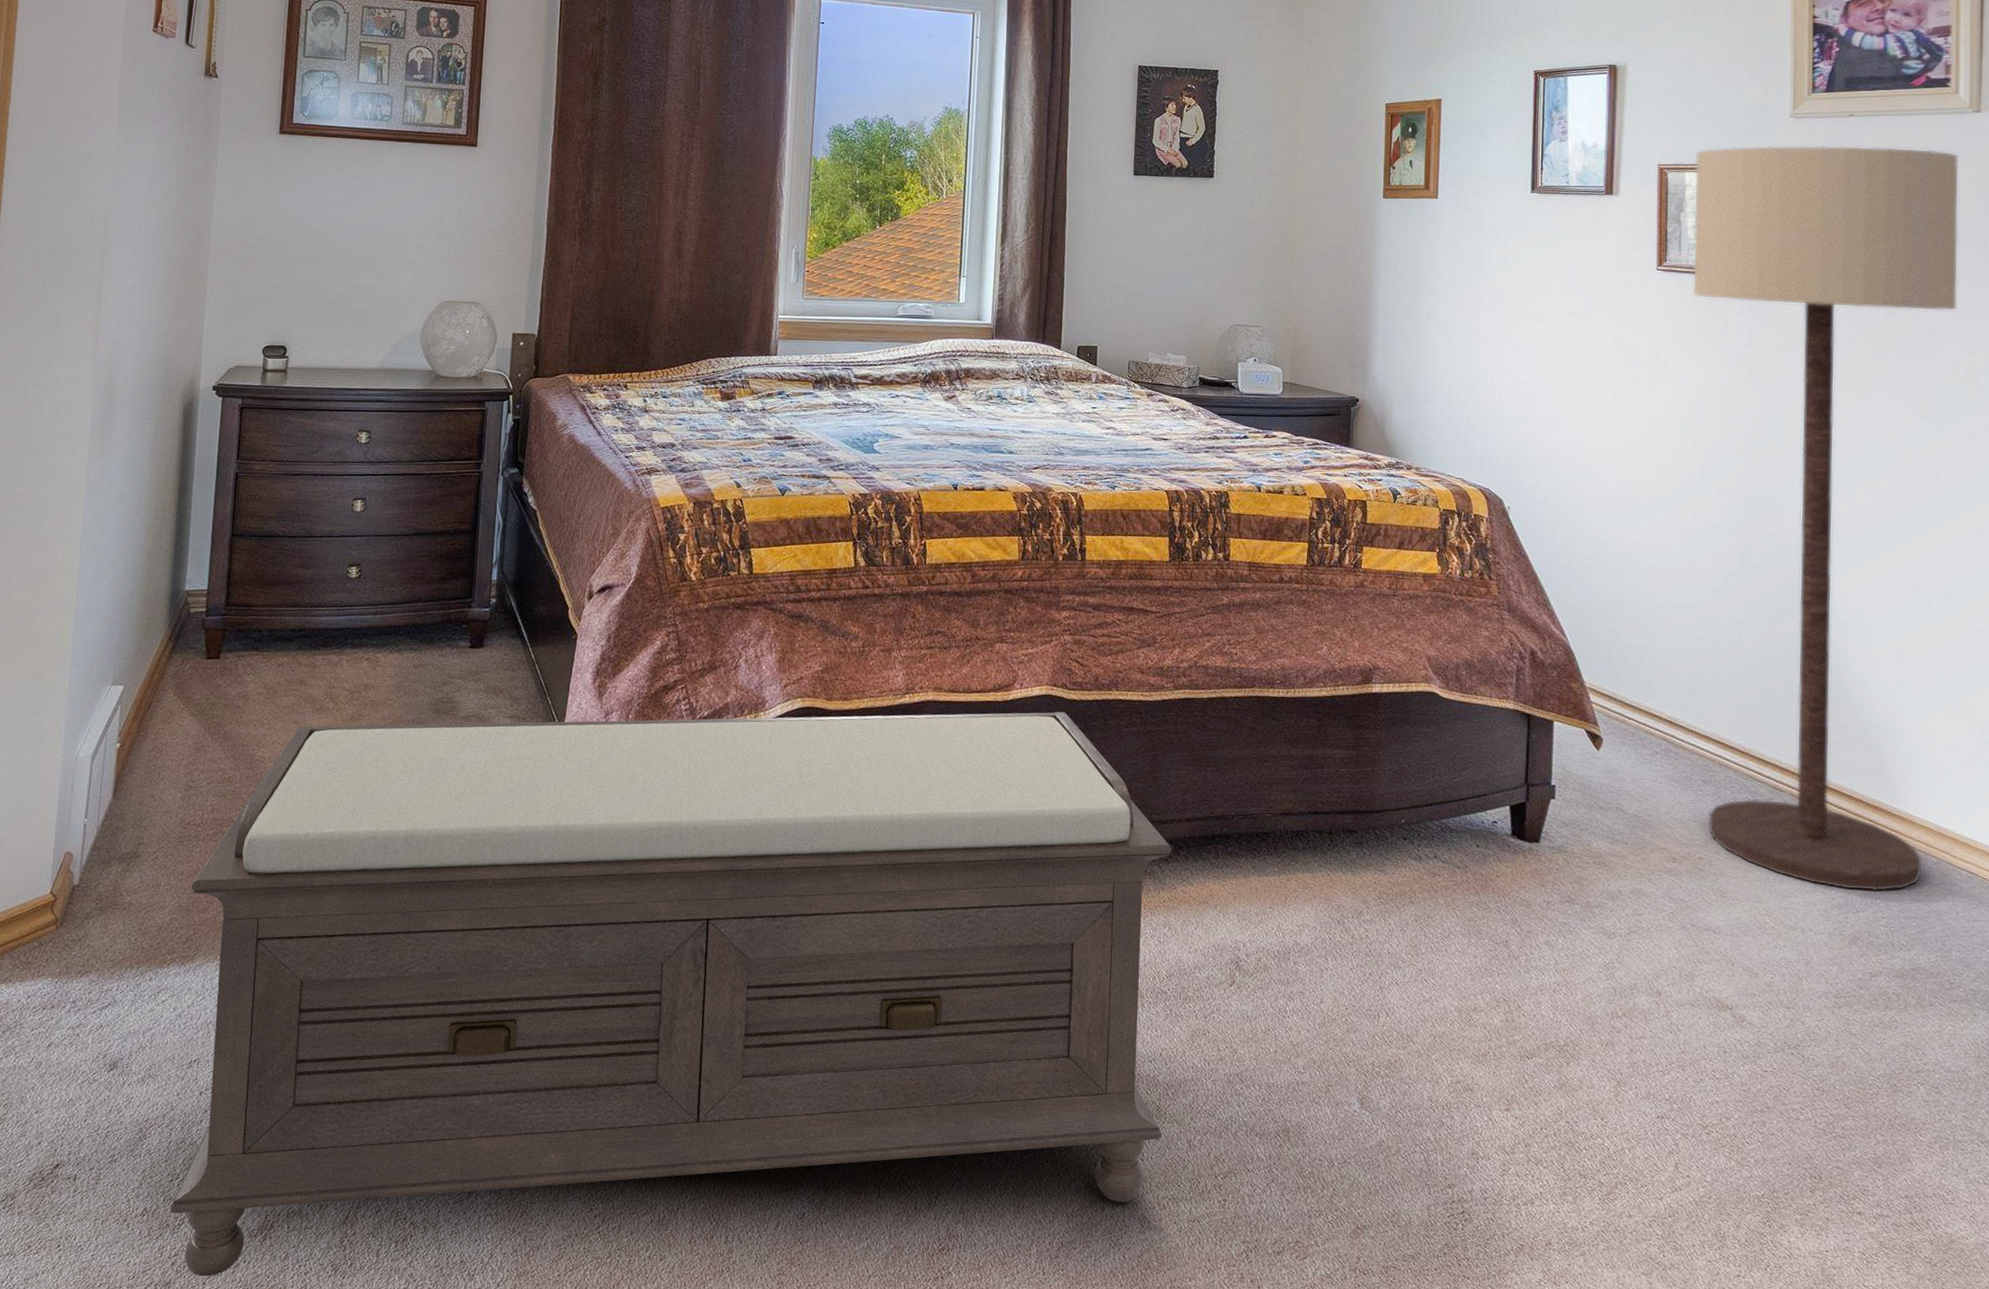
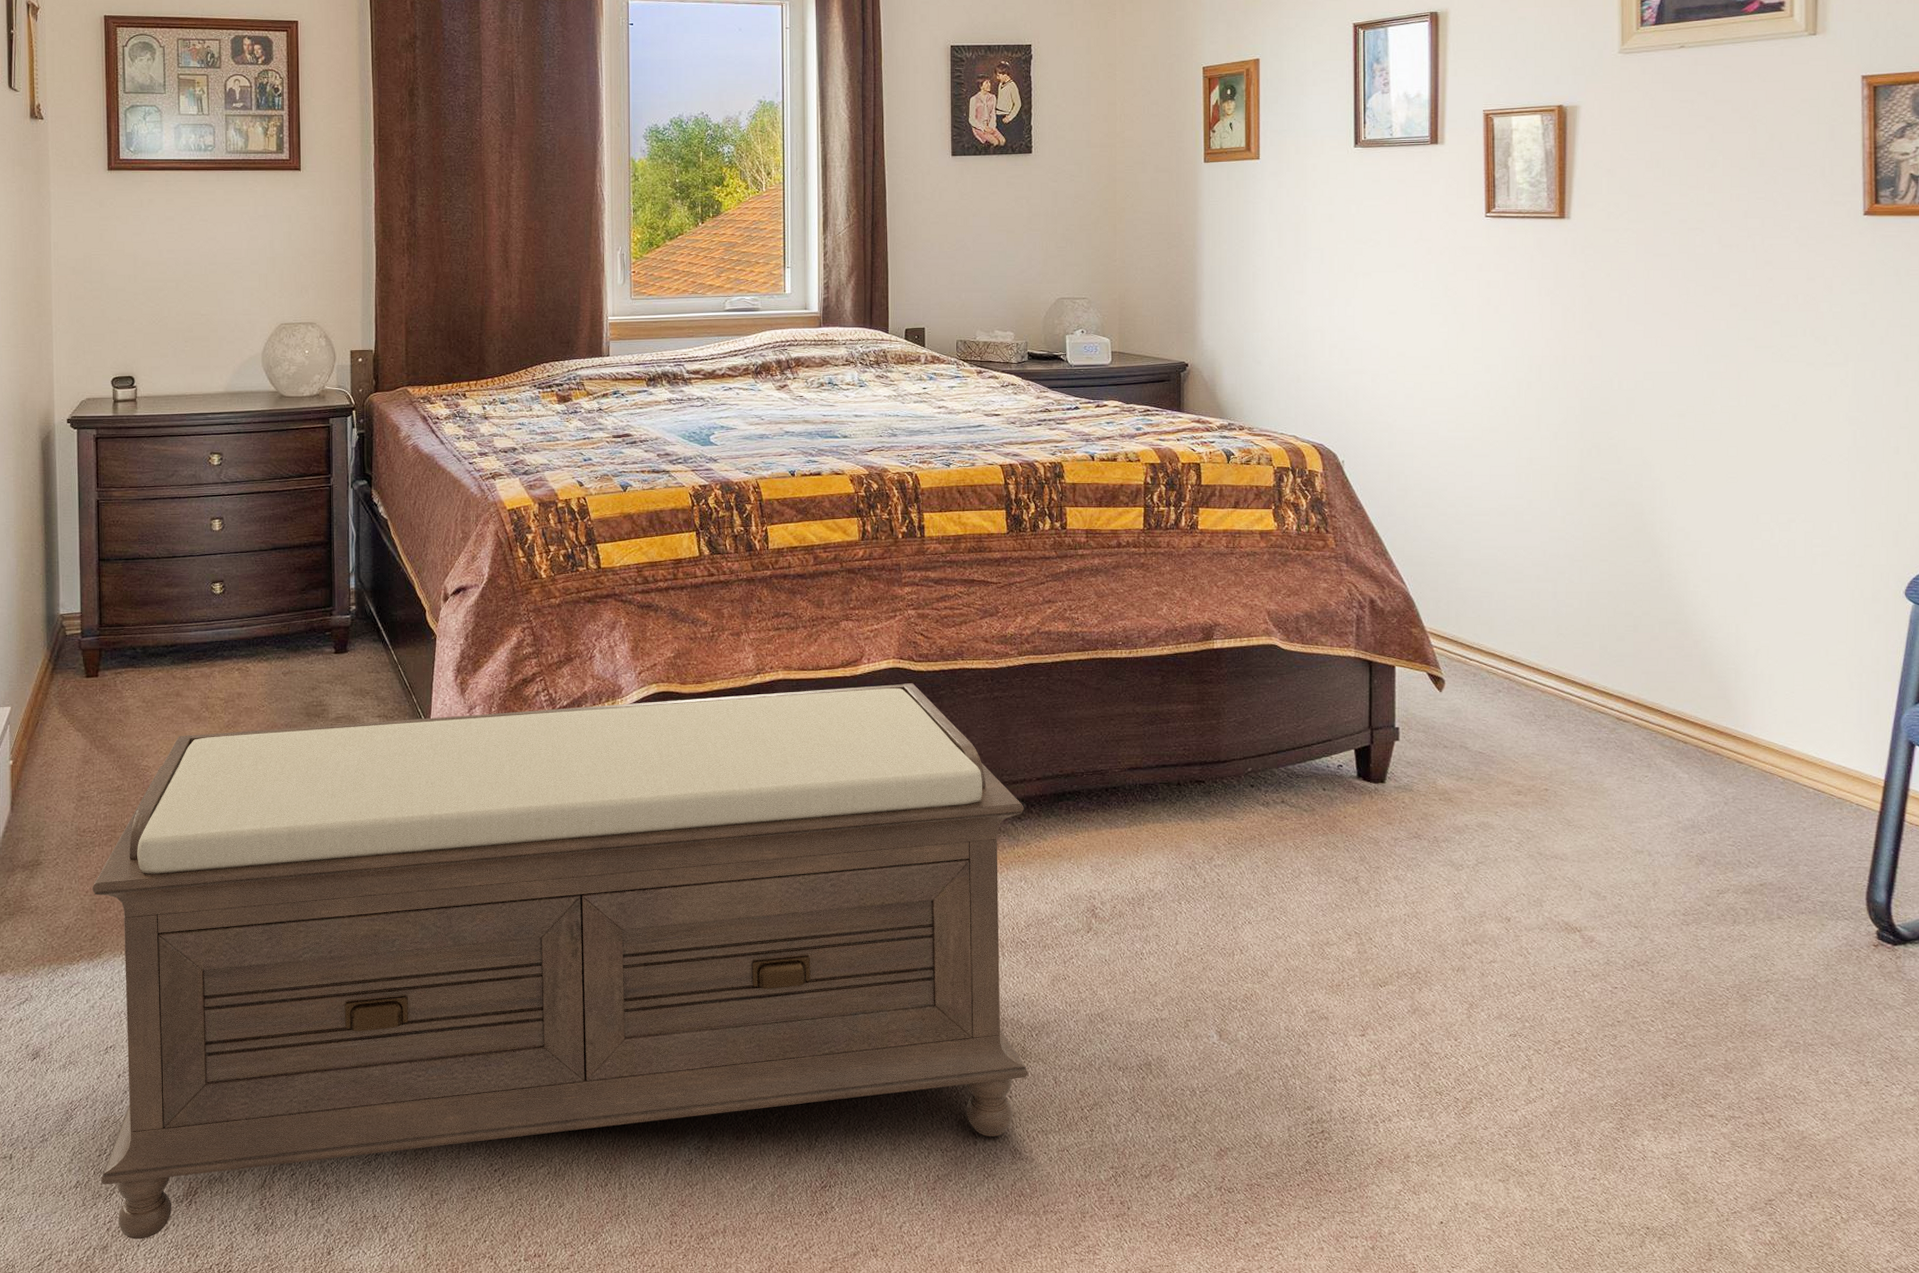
floor lamp: present [1692,145,1959,892] -> none [1521,77,1796,813]

